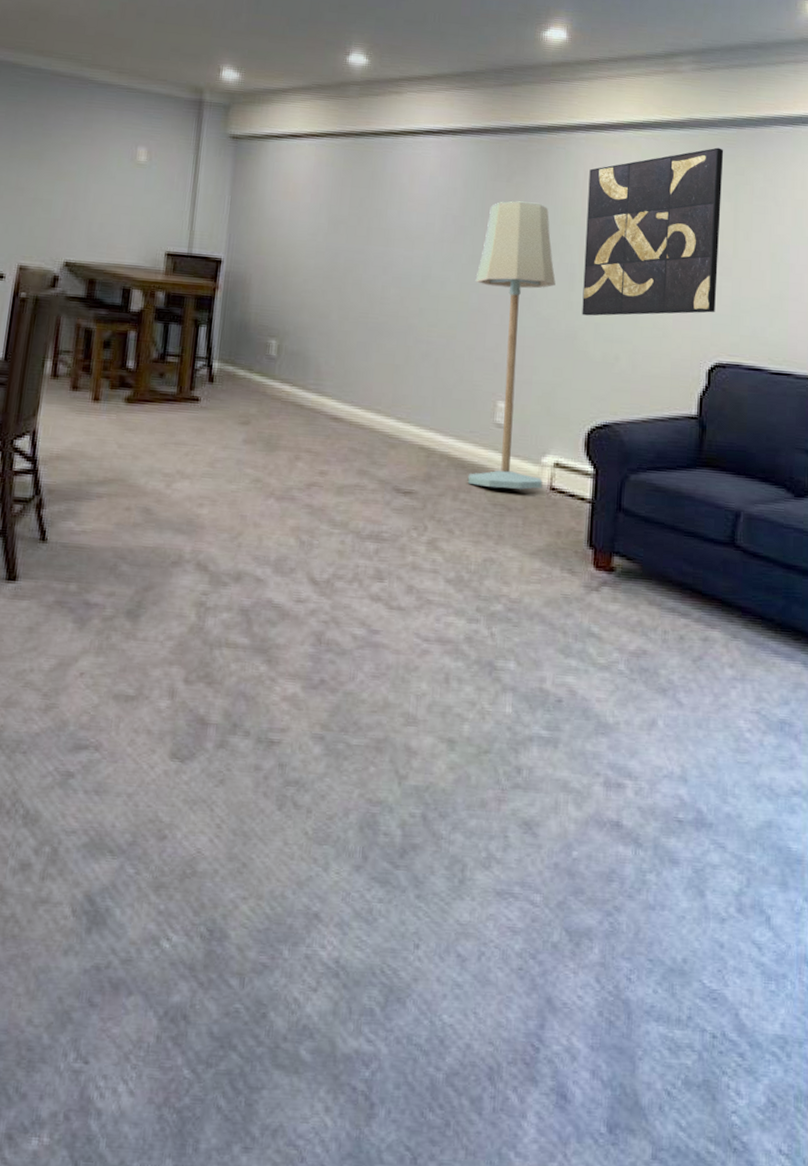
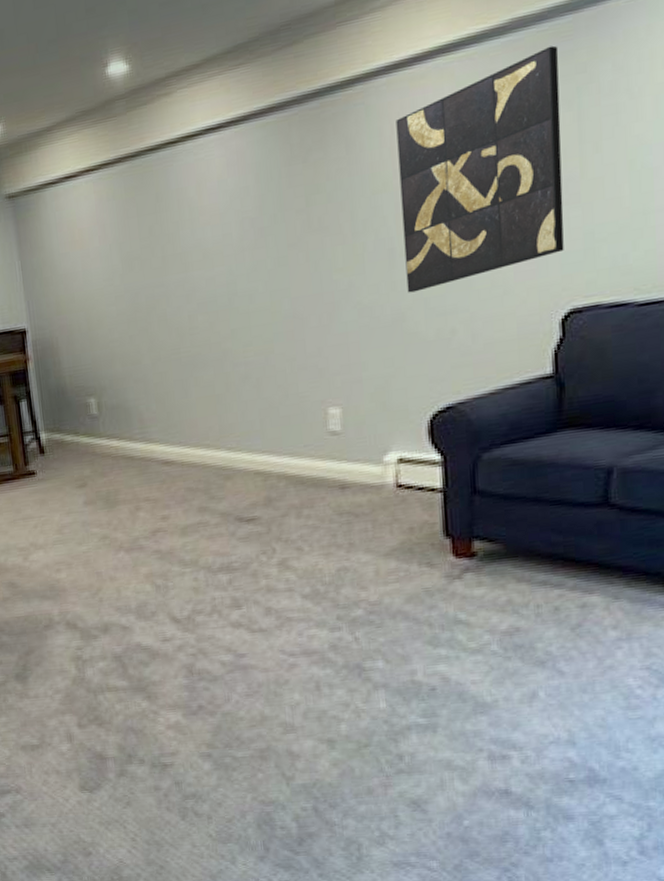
floor lamp: present [467,201,556,490] -> none [285,177,388,499]

